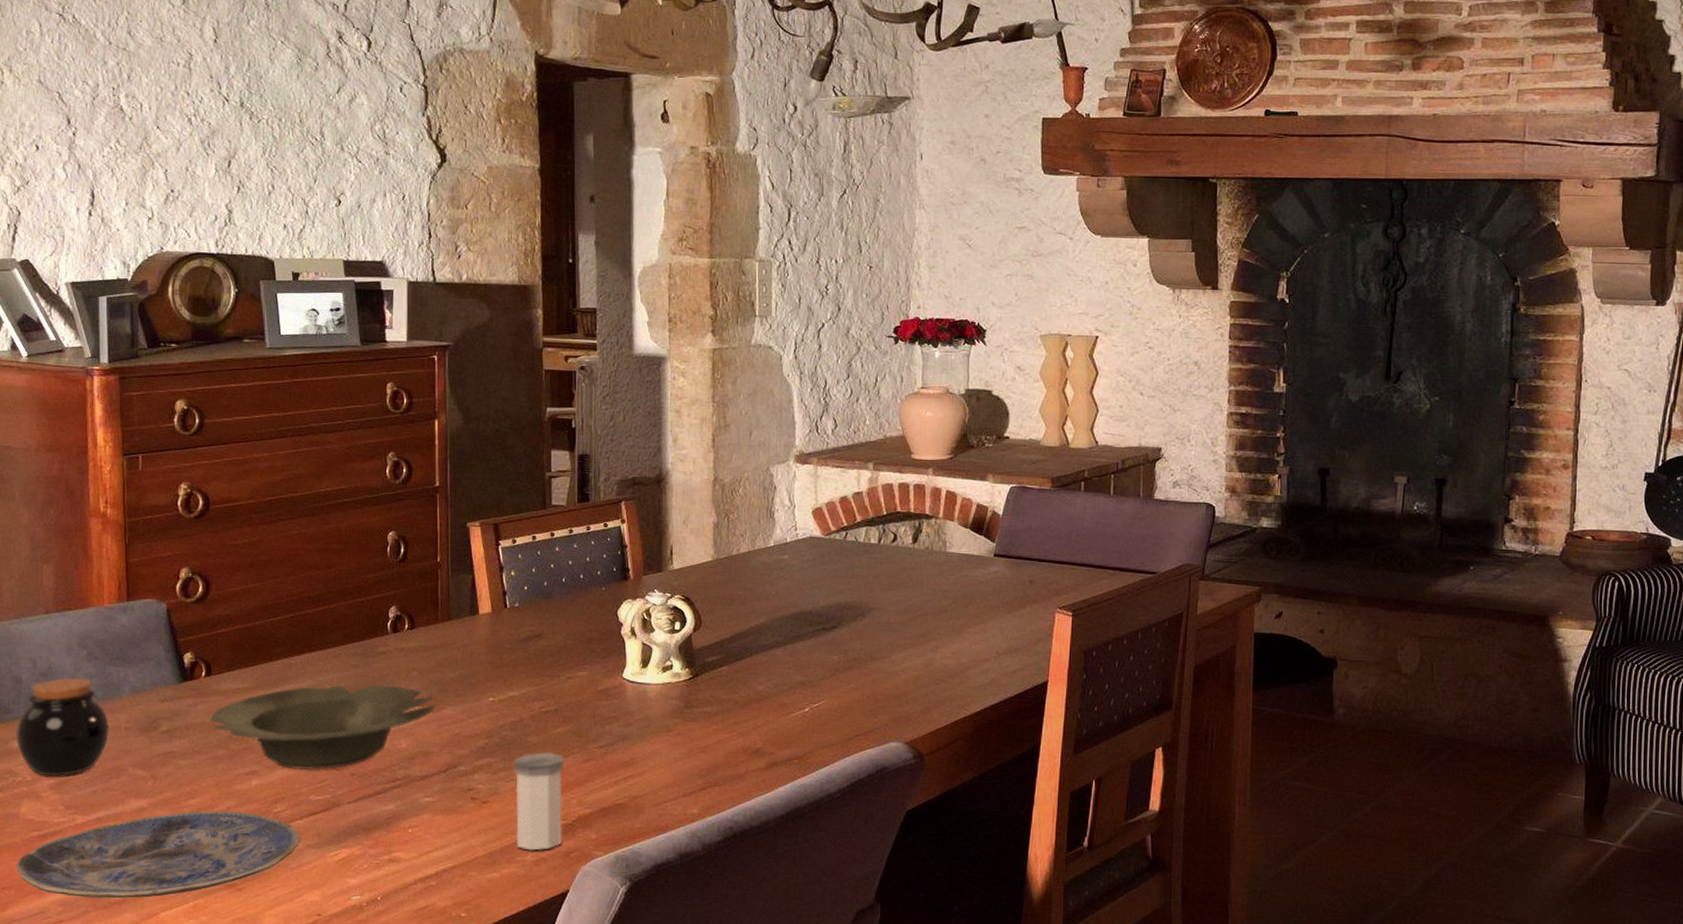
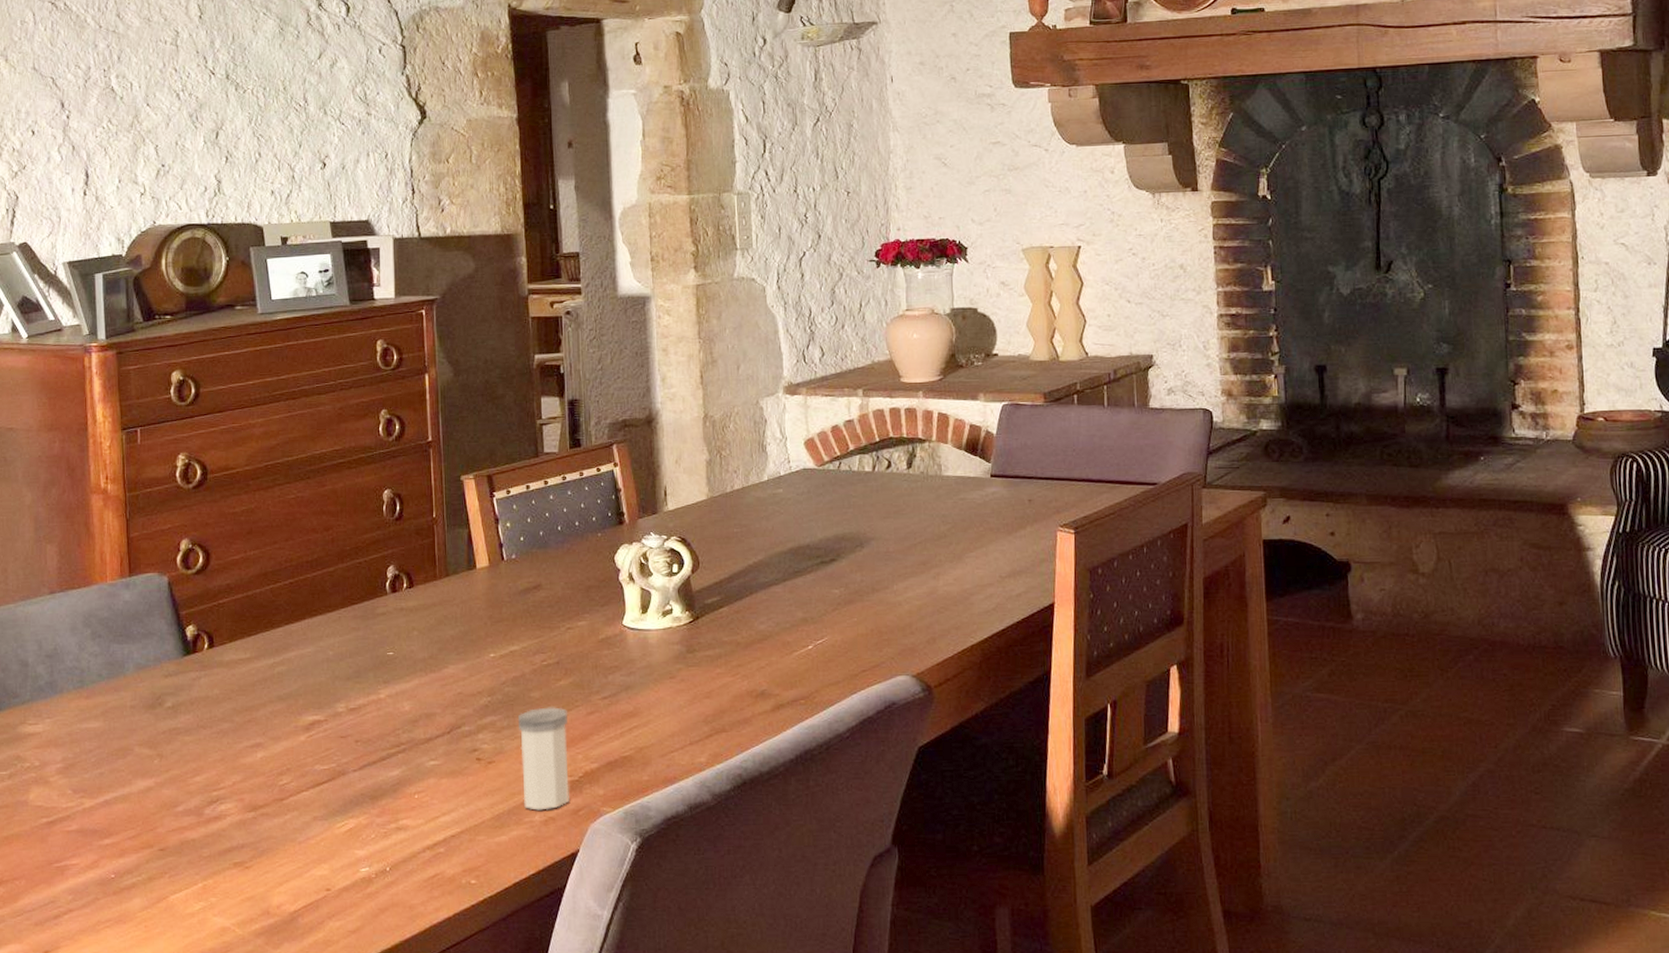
jar: present [16,678,110,776] -> none [23,658,116,759]
plate: present [16,811,301,899] -> none [26,786,307,884]
bowl: present [210,684,436,771] -> none [214,646,438,740]

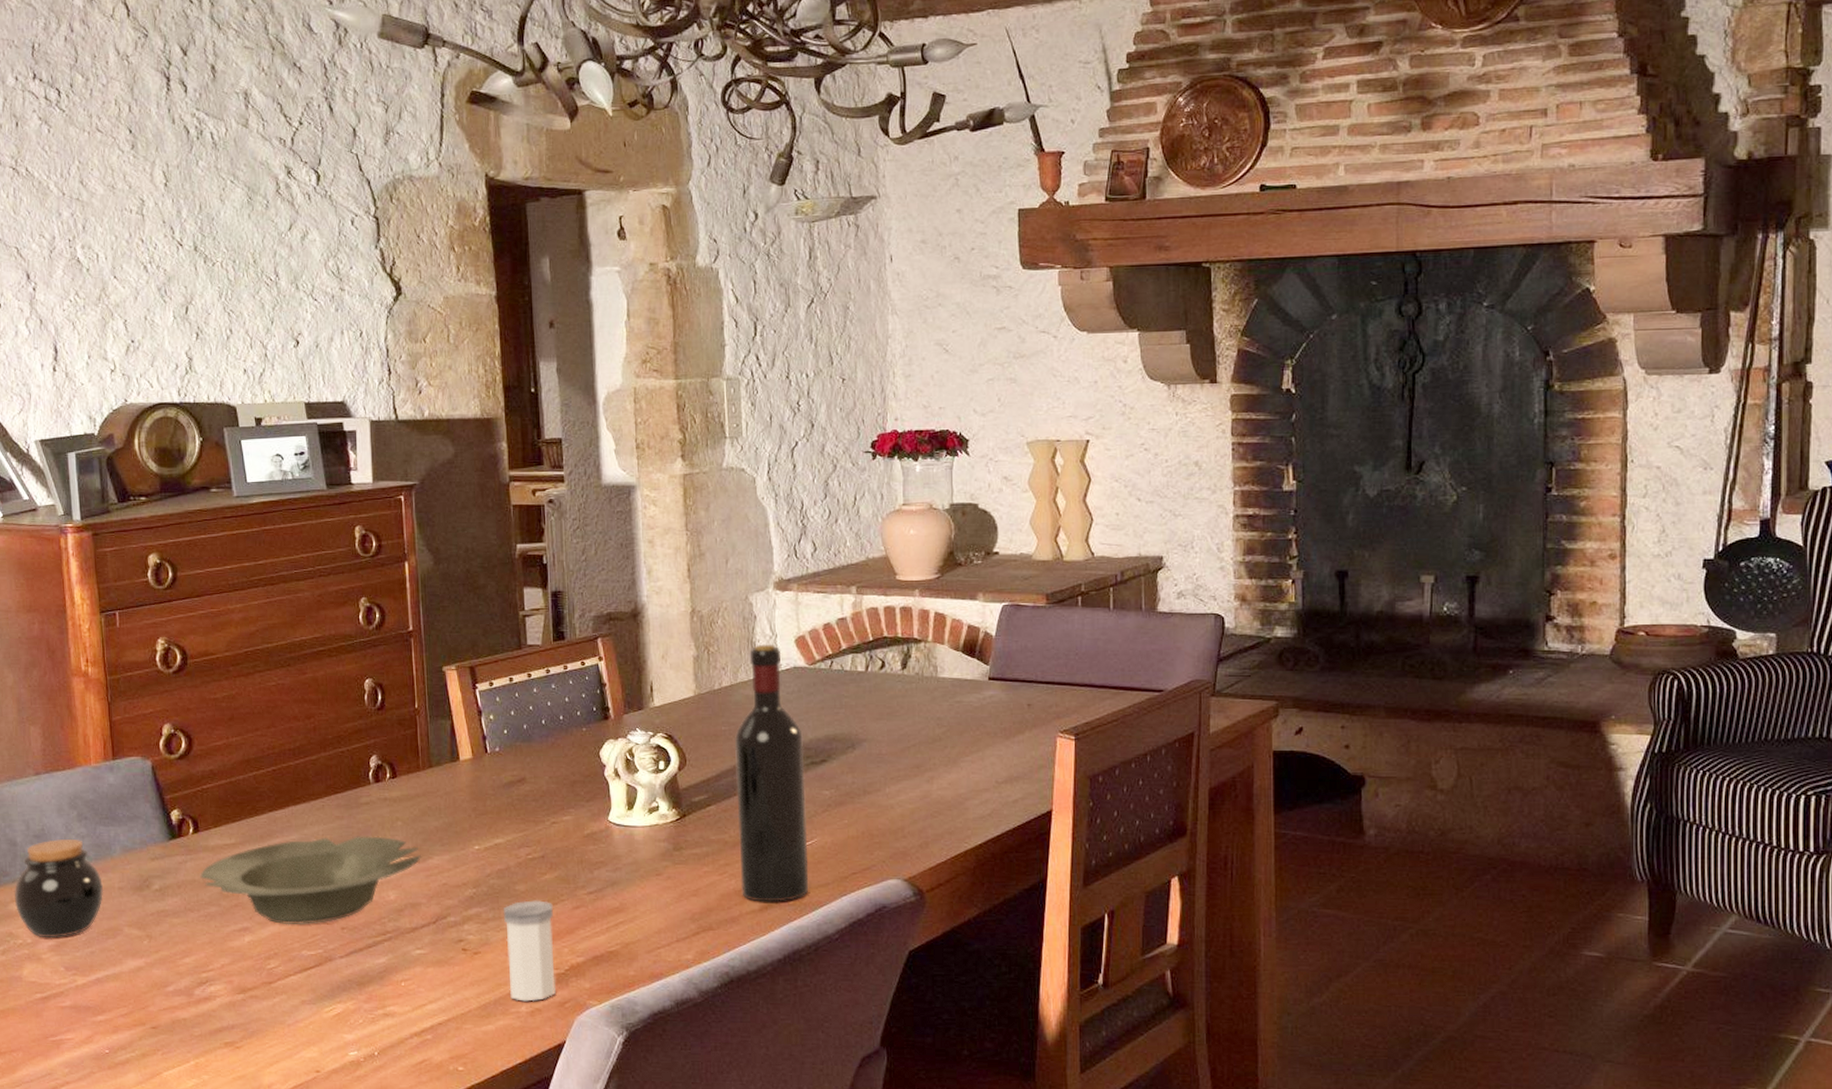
jar: none [23,658,116,759] -> present [14,839,104,937]
bowl: none [214,646,438,740] -> present [200,836,422,925]
wine bottle: none [746,446,820,702] -> present [734,644,809,902]

